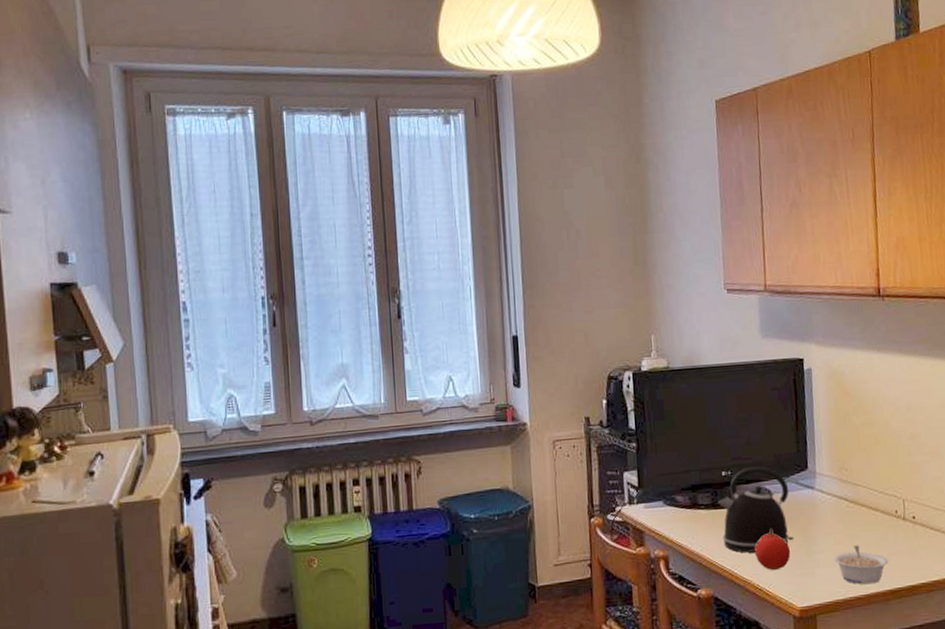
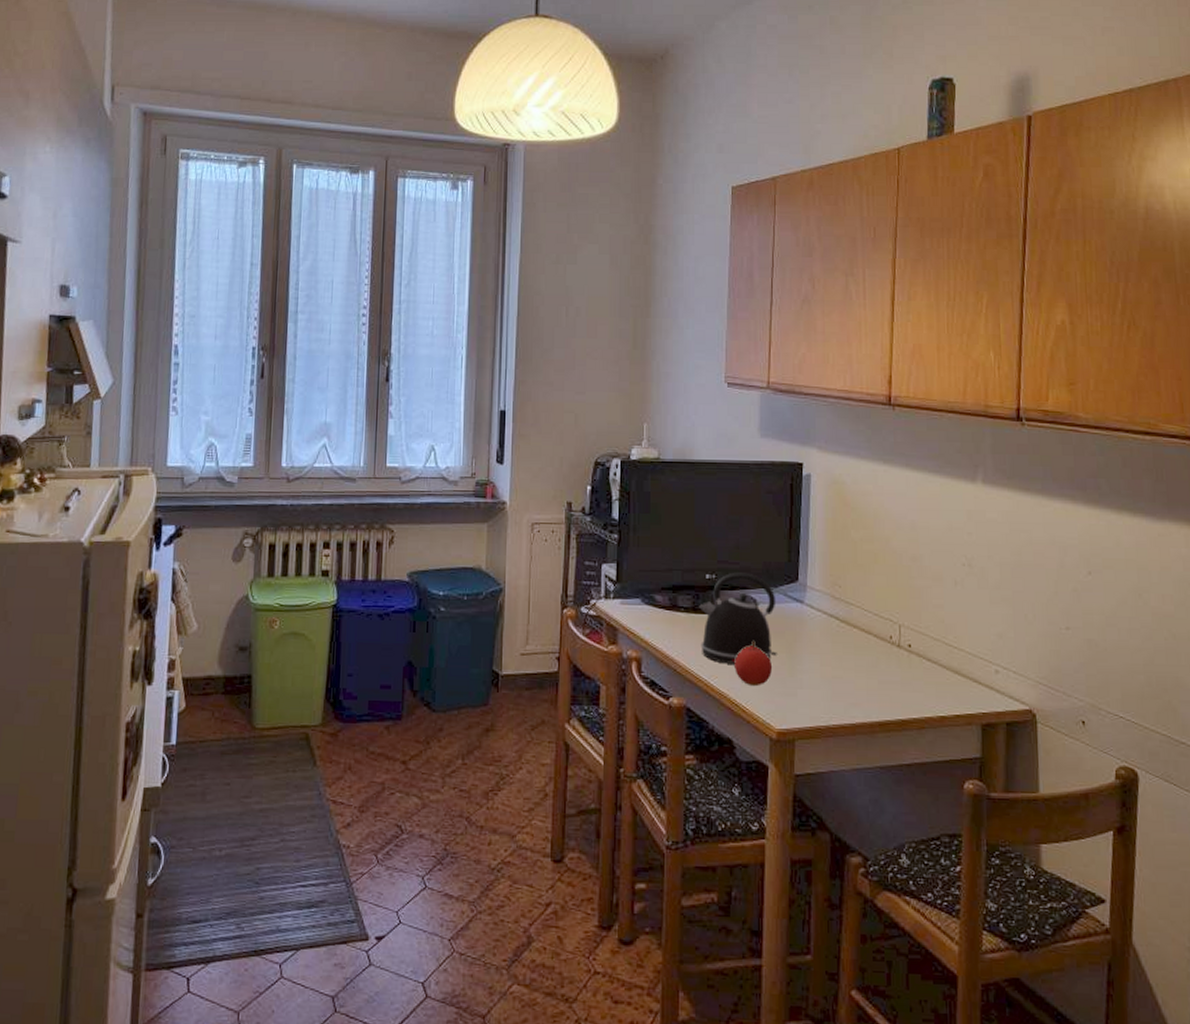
legume: present [834,545,888,585] -> none [819,669,878,713]

